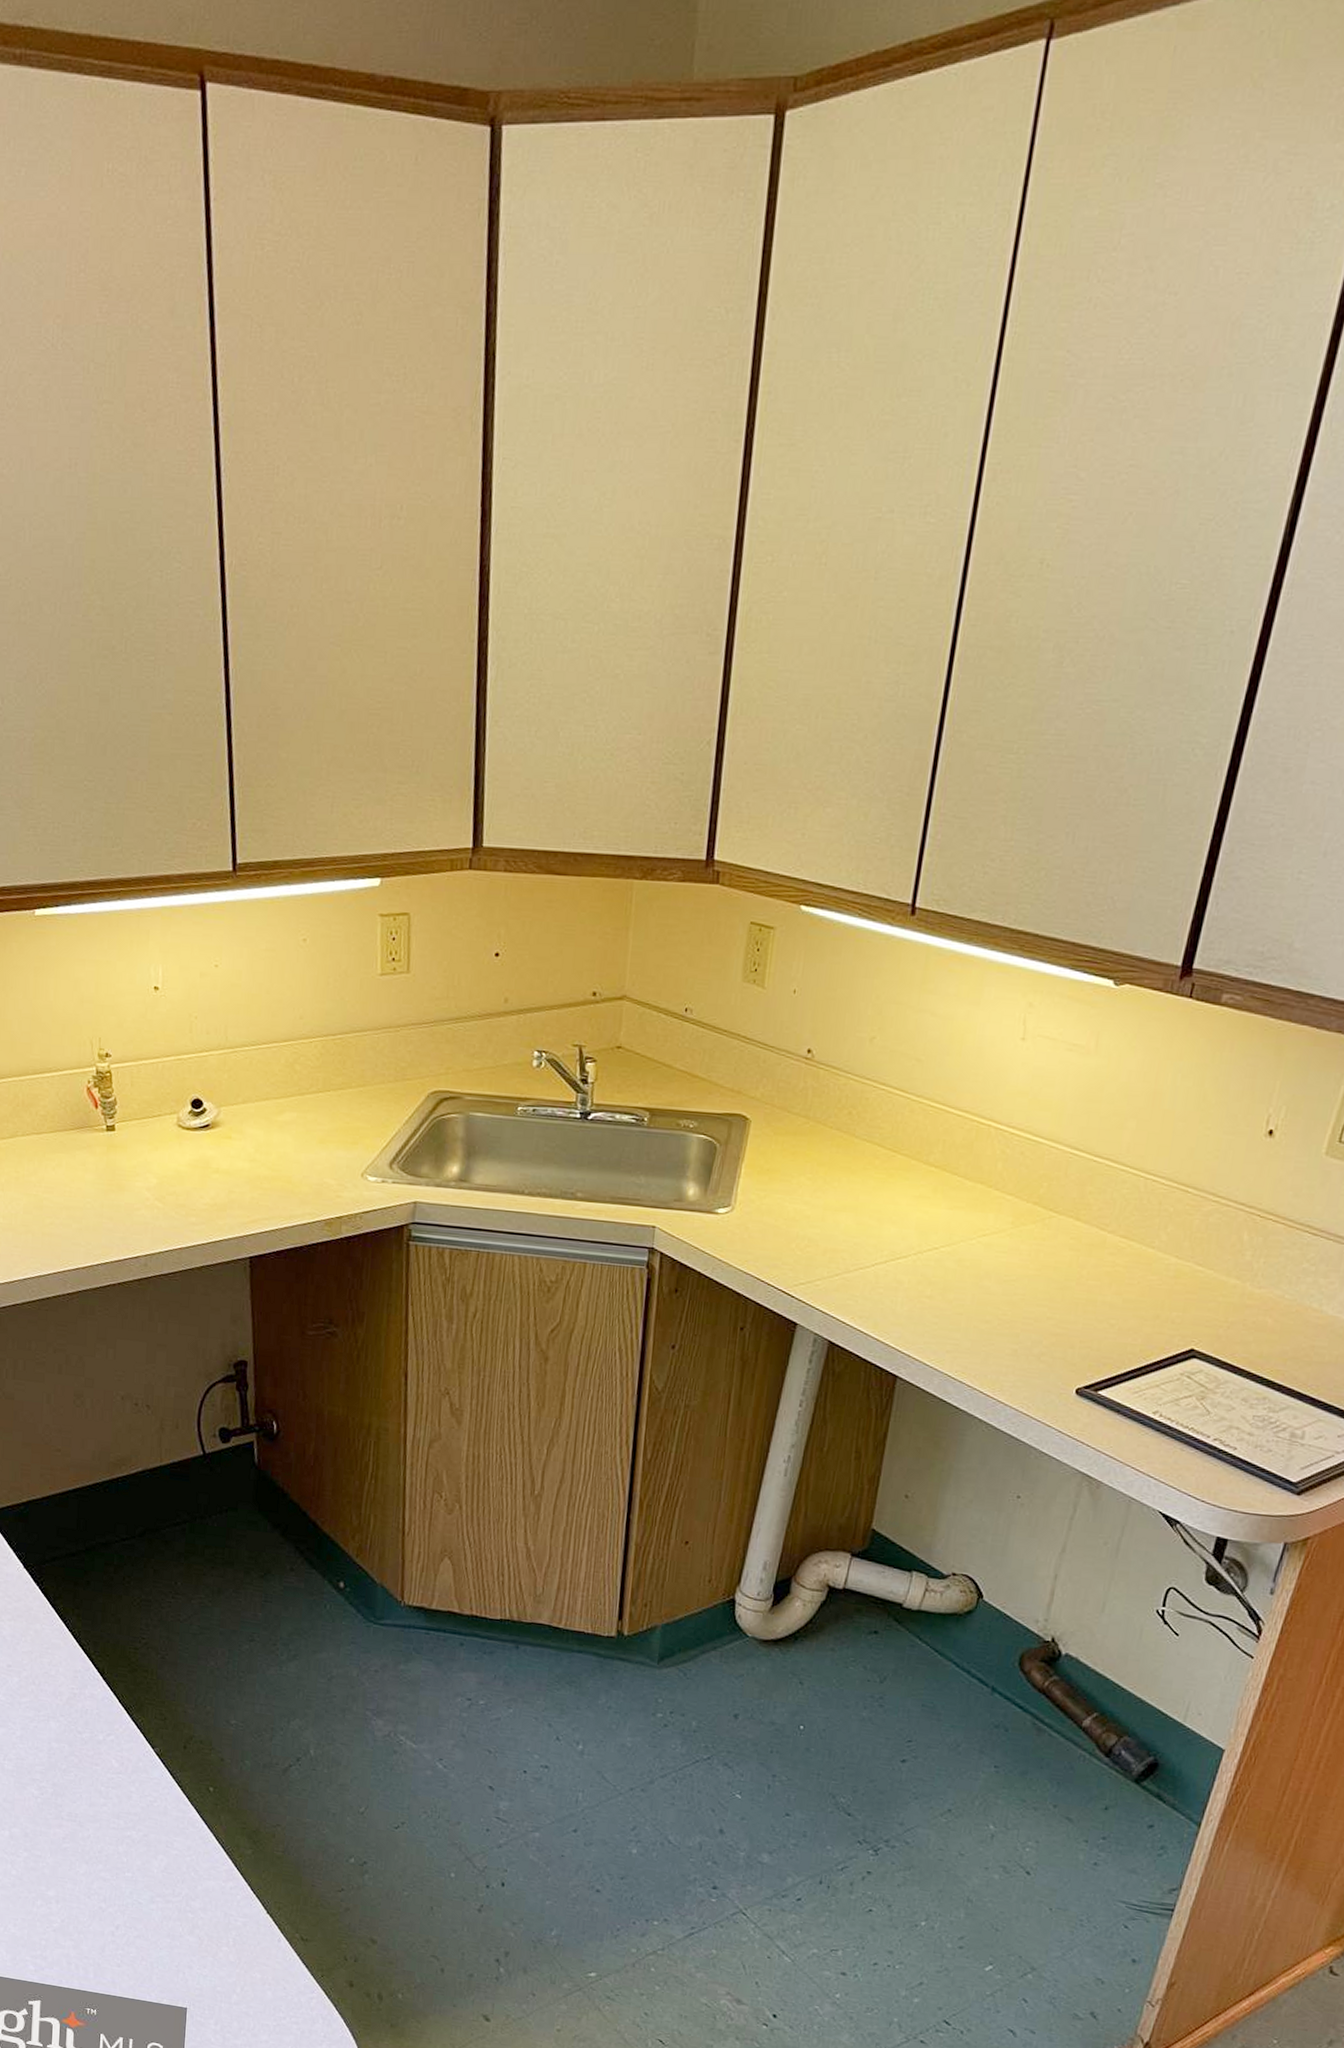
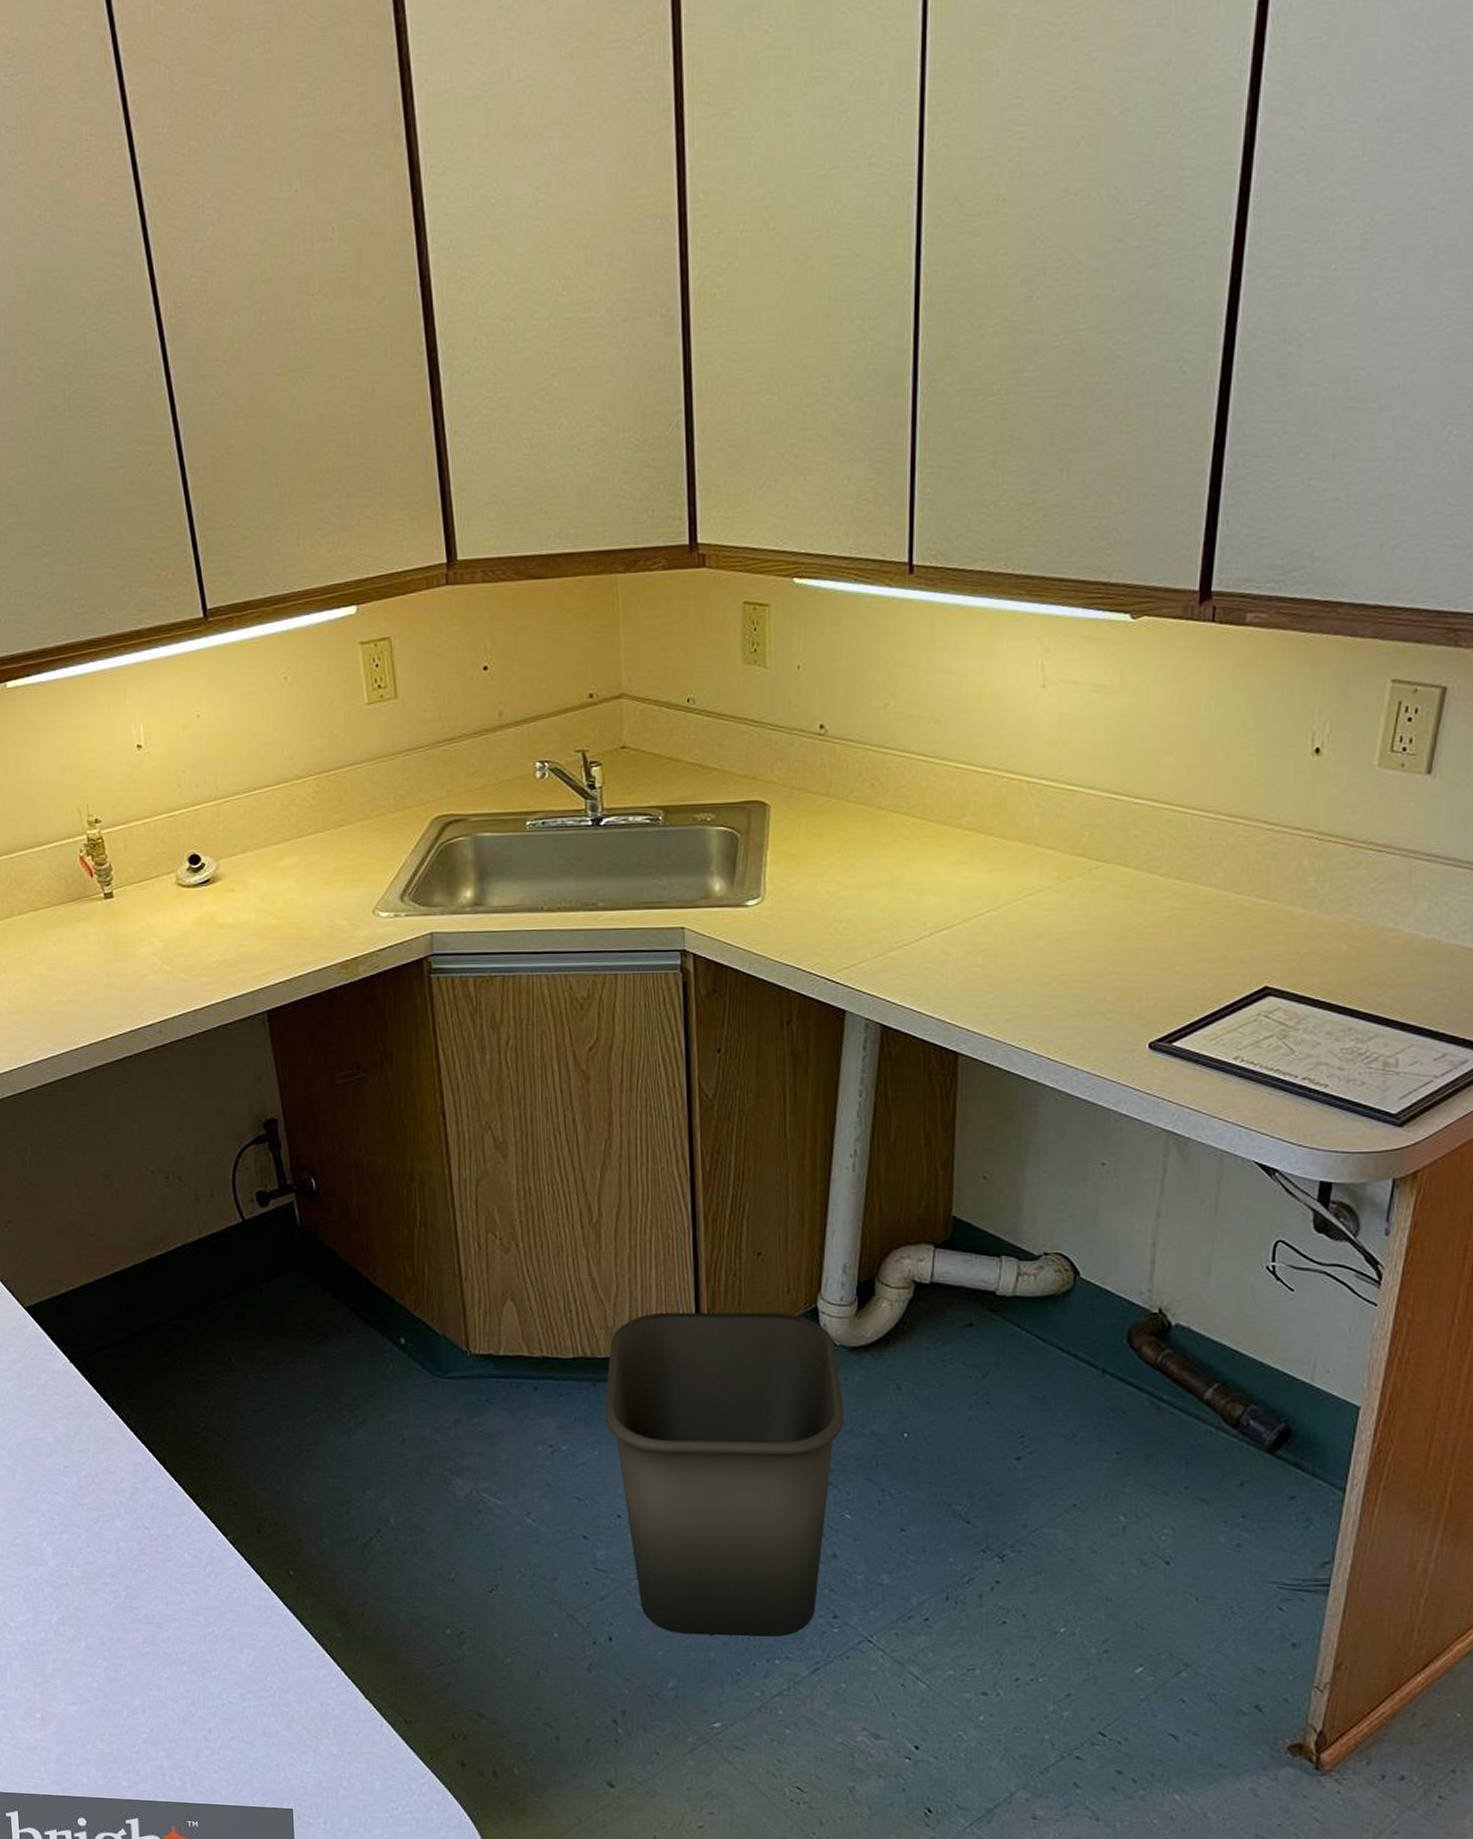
waste bin: none [523,1586,748,1900] -> present [605,1312,844,1637]

